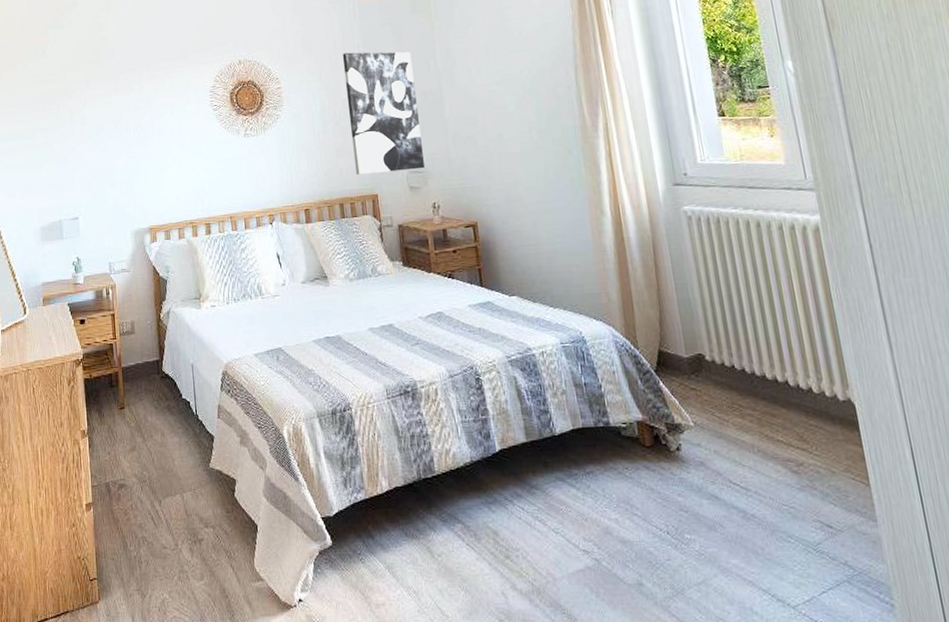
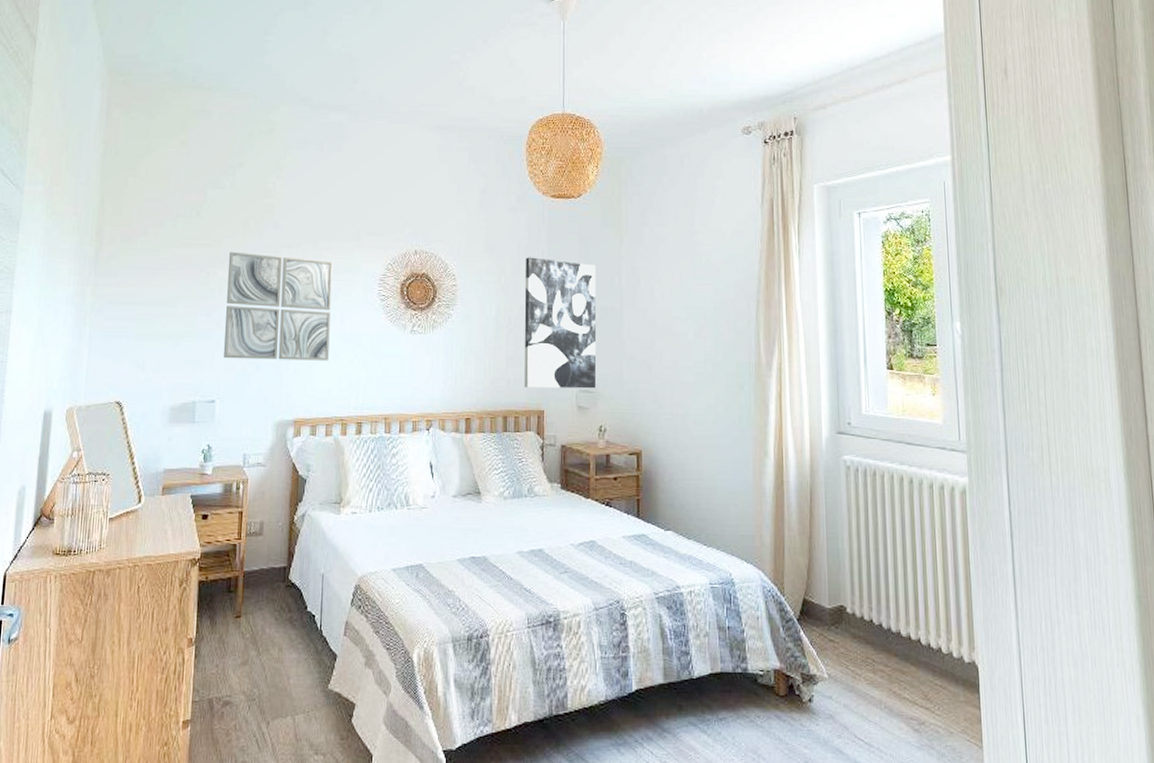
wall art: none [74,80,173,179] -> present [223,251,333,361]

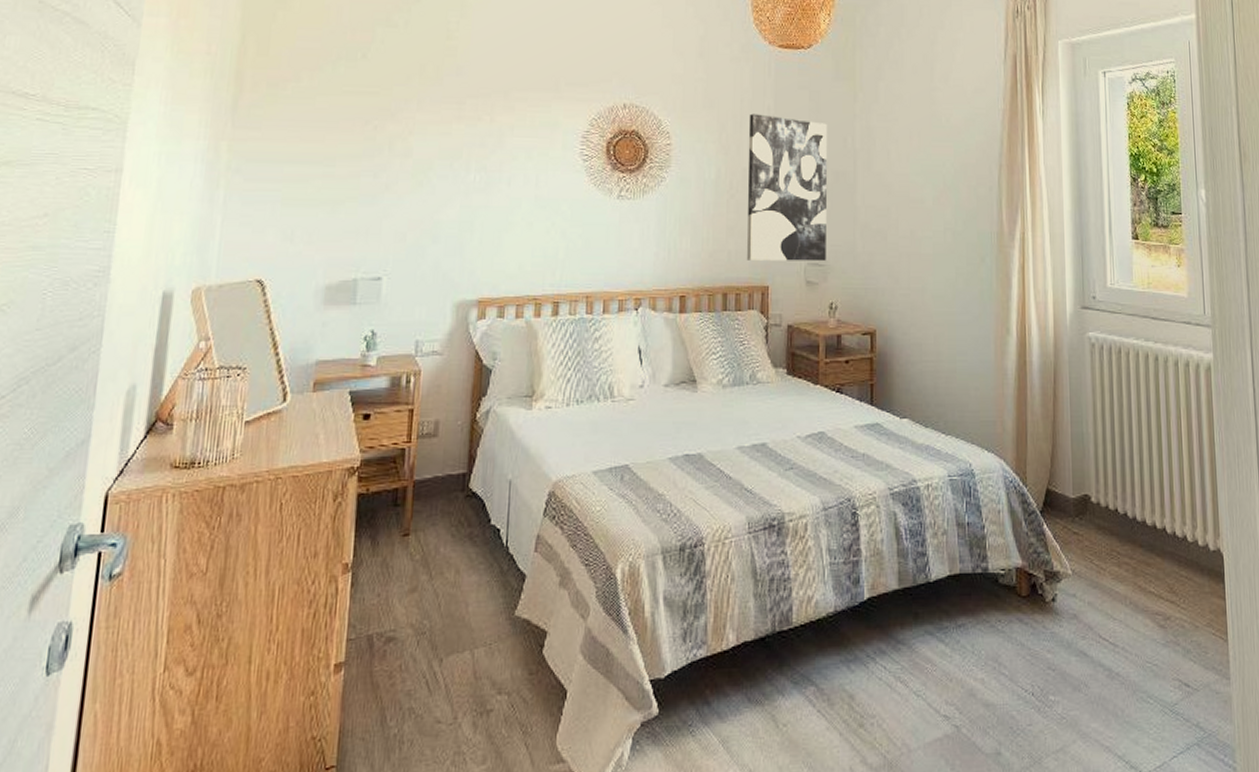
wall art: present [223,251,333,361] -> none [392,101,527,231]

